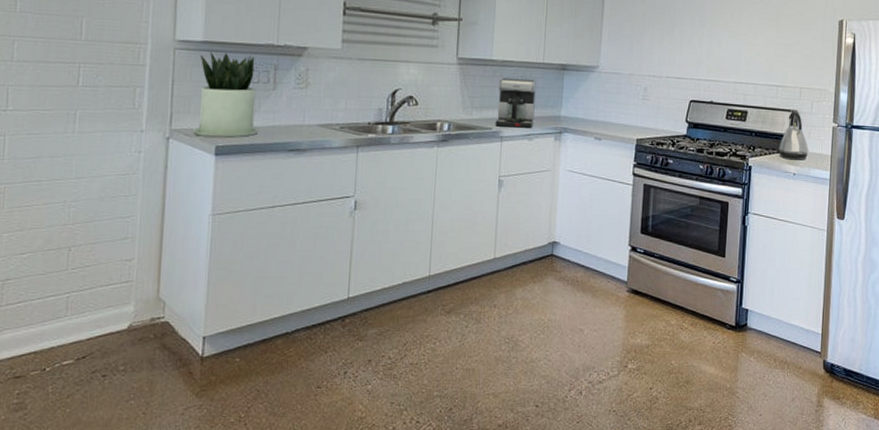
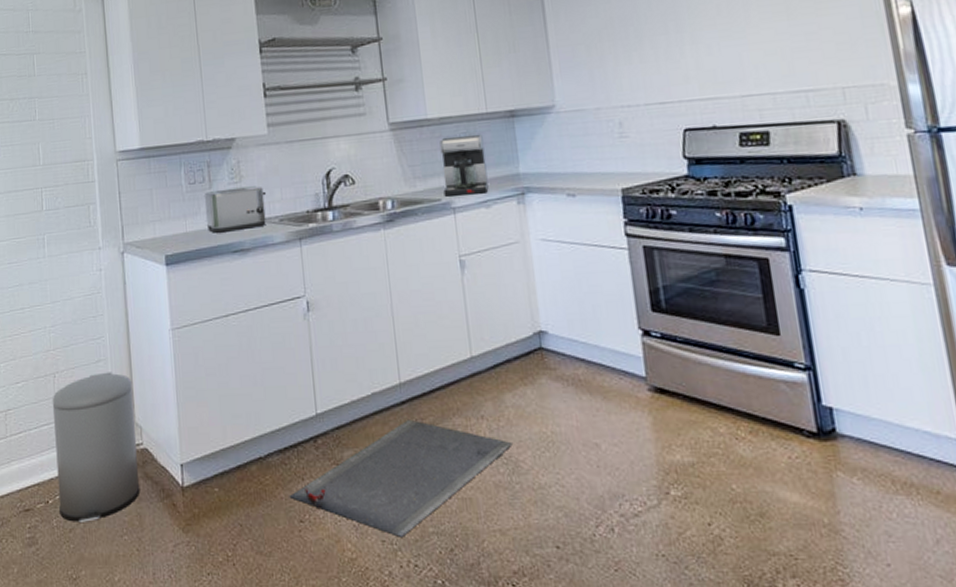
pedal bin: none [57,249,160,390] -> present [52,372,140,524]
planter: present [192,52,259,139] -> none [140,156,203,248]
toaster: none [265,92,331,133] -> present [204,186,267,234]
door mat: none [310,305,516,399] -> present [289,419,513,537]
kettle: present [778,111,809,160] -> none [827,121,878,190]

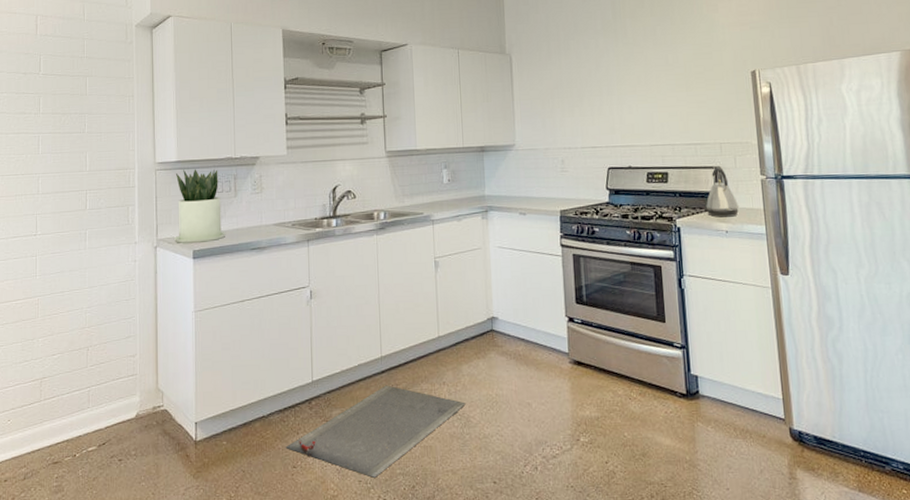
pedal bin: present [52,372,140,524] -> none [84,346,159,473]
planter: none [140,156,203,248] -> present [173,169,226,244]
toaster: present [204,186,267,234] -> none [229,196,283,234]
coffee maker: present [439,134,489,197] -> none [425,163,461,211]
kettle: none [827,121,878,190] -> present [705,167,740,218]

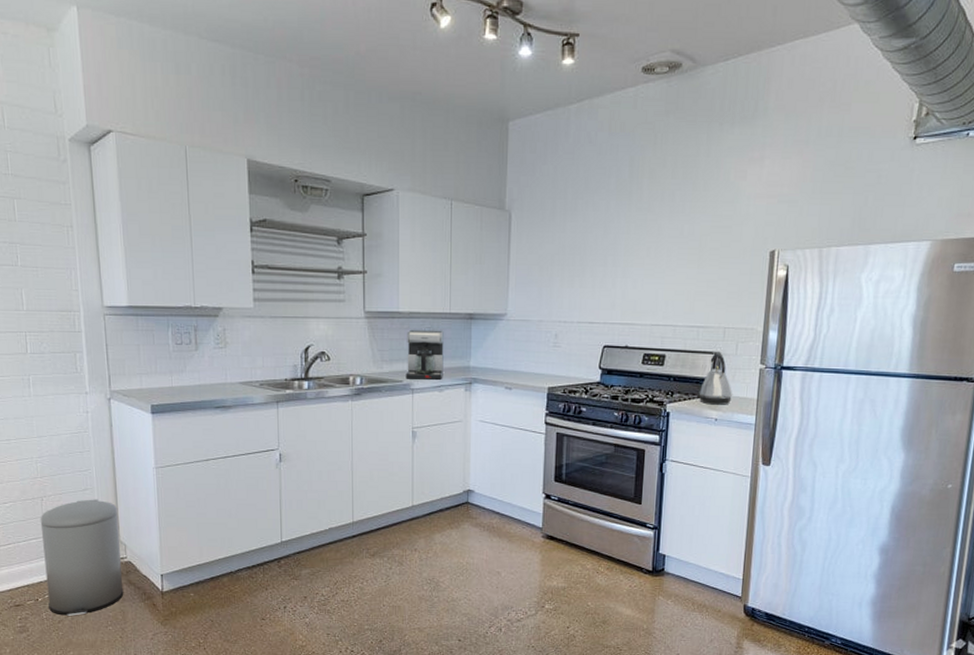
pedal bin: none [84,346,159,473] -> present [40,499,124,617]
planter: present [173,169,226,244] -> none [128,316,187,398]
door mat: present [285,385,466,478] -> none [254,549,436,632]
coffee maker: none [425,163,461,211] -> present [406,329,444,380]

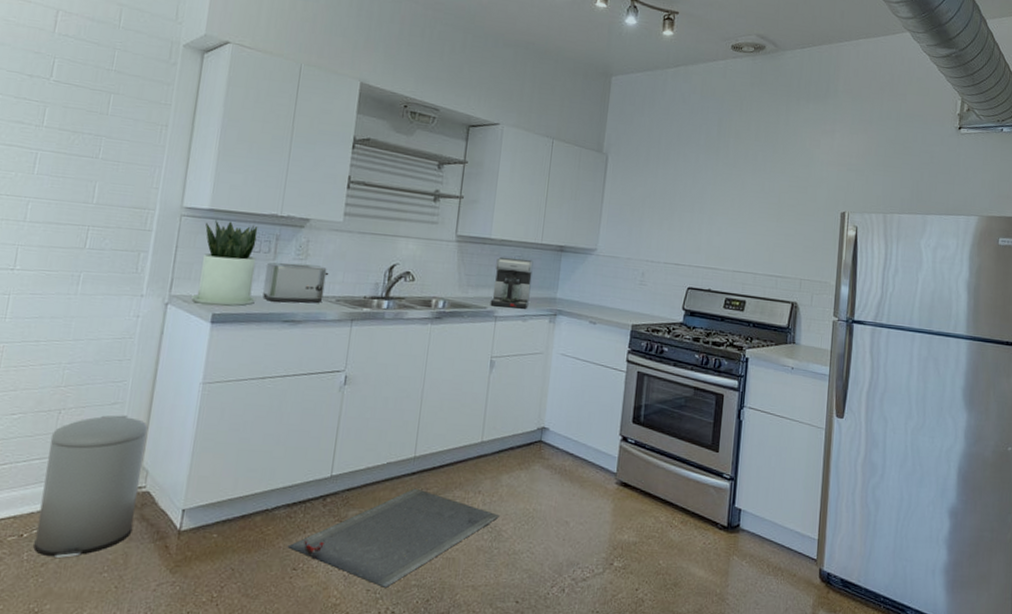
planter: none [128,316,187,398] -> present [190,220,258,307]
toaster: none [190,352,249,391] -> present [263,262,329,304]
door mat: none [254,549,436,632] -> present [287,488,500,588]
kettle: present [698,353,733,405] -> none [776,303,809,354]

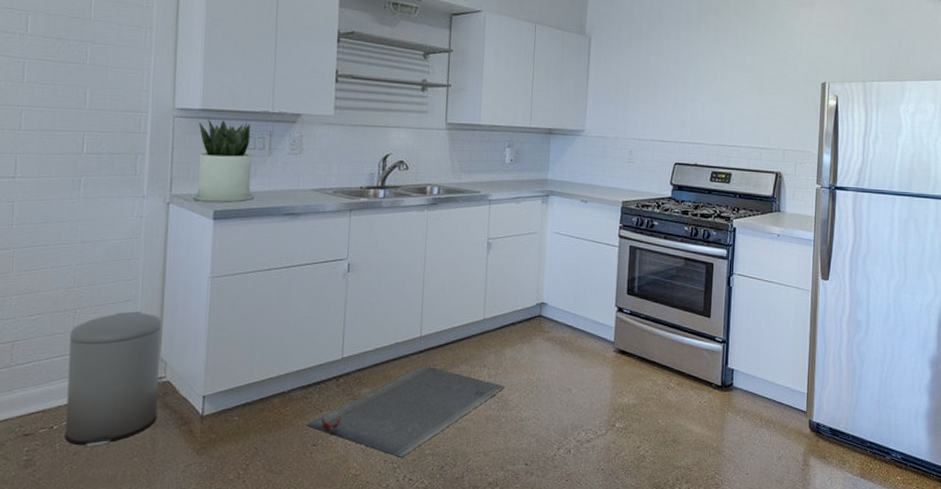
toaster: present [263,262,329,304] -> none [261,158,325,197]
coffee maker: present [490,256,534,309] -> none [483,142,523,191]

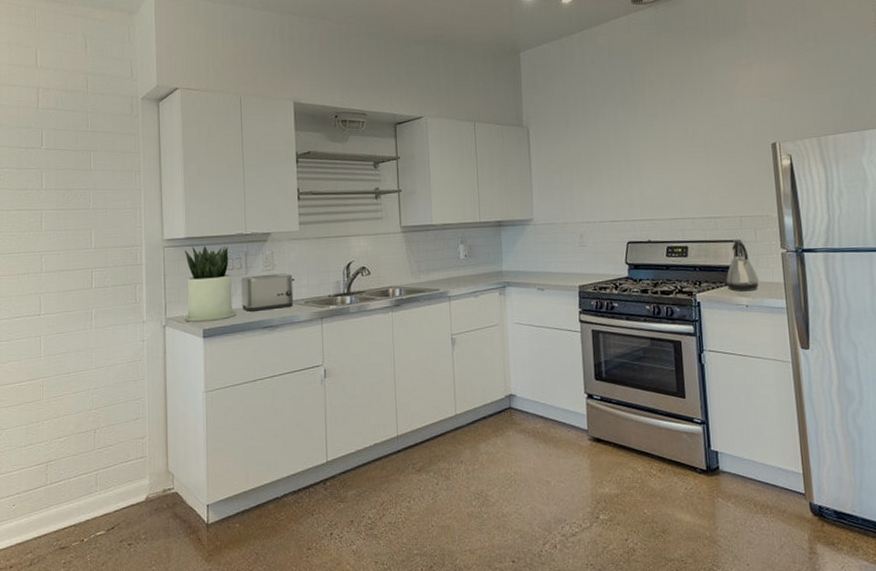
pedal bin: present [65,311,162,447] -> none [92,428,169,558]
toaster: none [261,158,325,197] -> present [240,273,295,312]
door mat: present [306,365,505,457] -> none [300,464,484,559]
kettle: none [762,173,793,222] -> present [725,241,760,292]

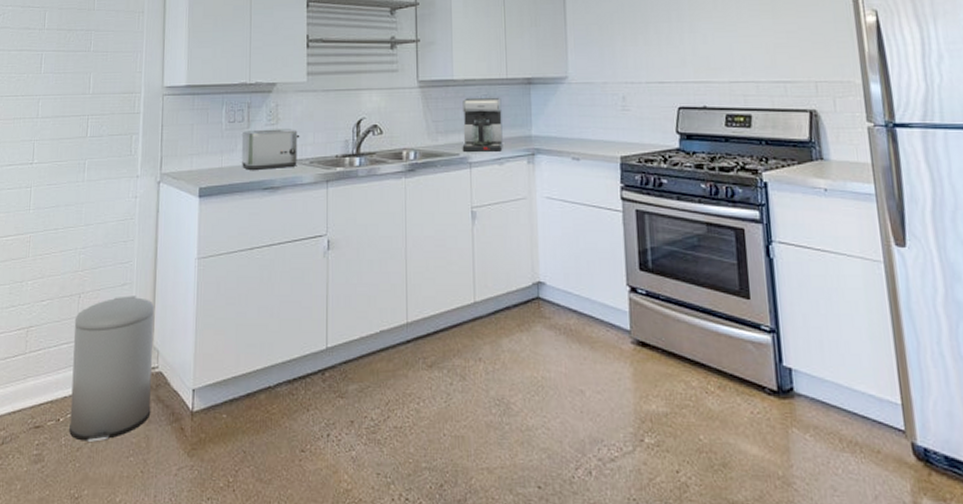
pedal bin: none [92,428,169,558] -> present [69,296,154,443]
planter: present [183,246,237,323] -> none [178,95,237,180]
coffee maker: none [441,238,478,287] -> present [462,97,503,152]
kettle: present [725,241,760,292] -> none [798,111,841,172]

